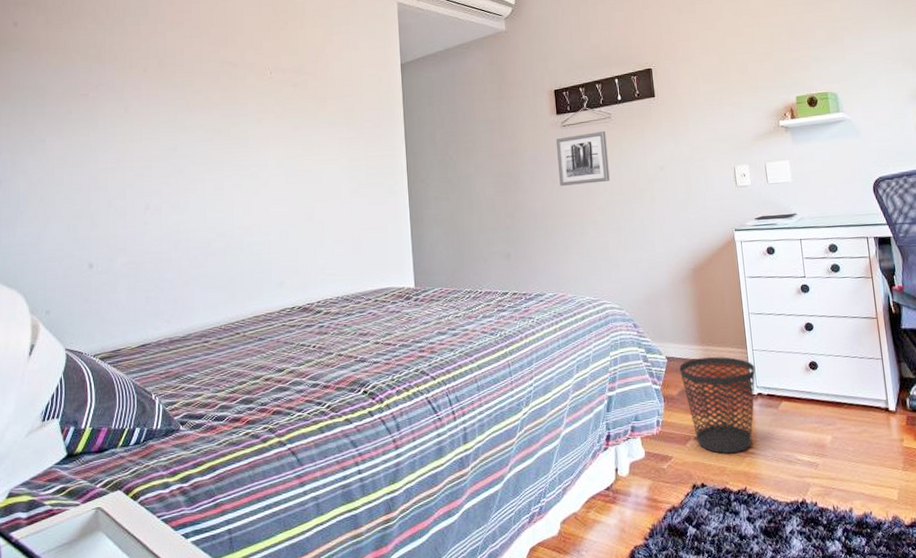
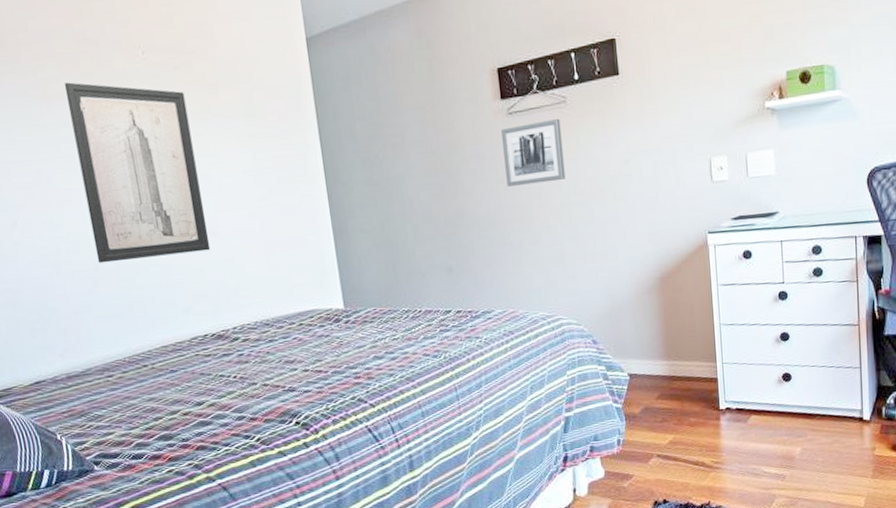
wall art: none [205,94,306,242] -> present [64,82,211,264]
wastebasket: present [679,357,756,454] -> none [643,371,725,470]

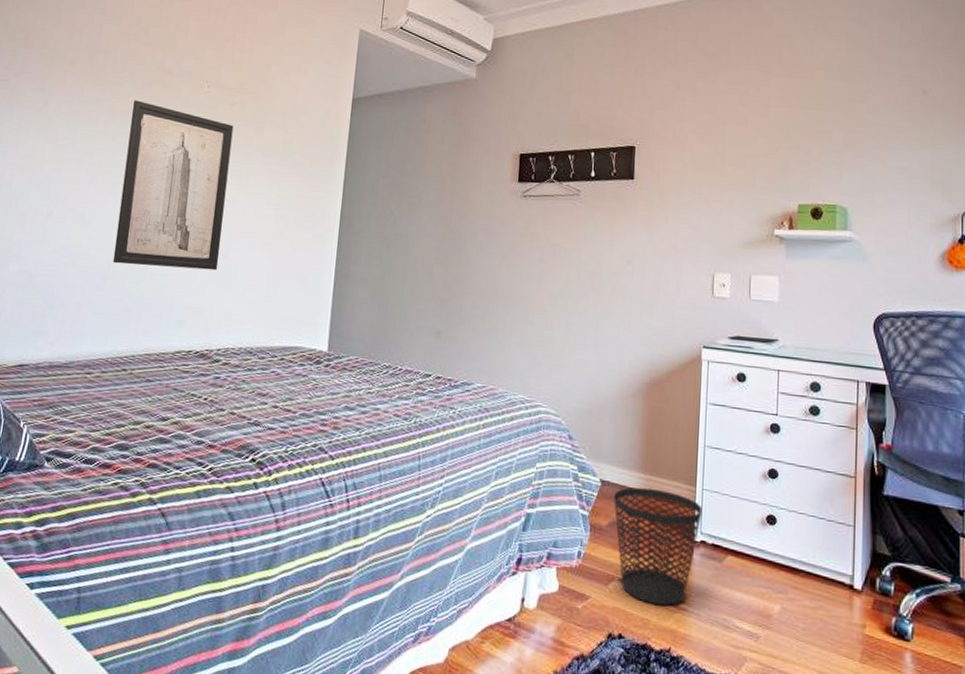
wall art: present [501,119,566,187] -> none [509,208,571,267]
wastebasket: none [643,371,725,470] -> present [614,487,703,606]

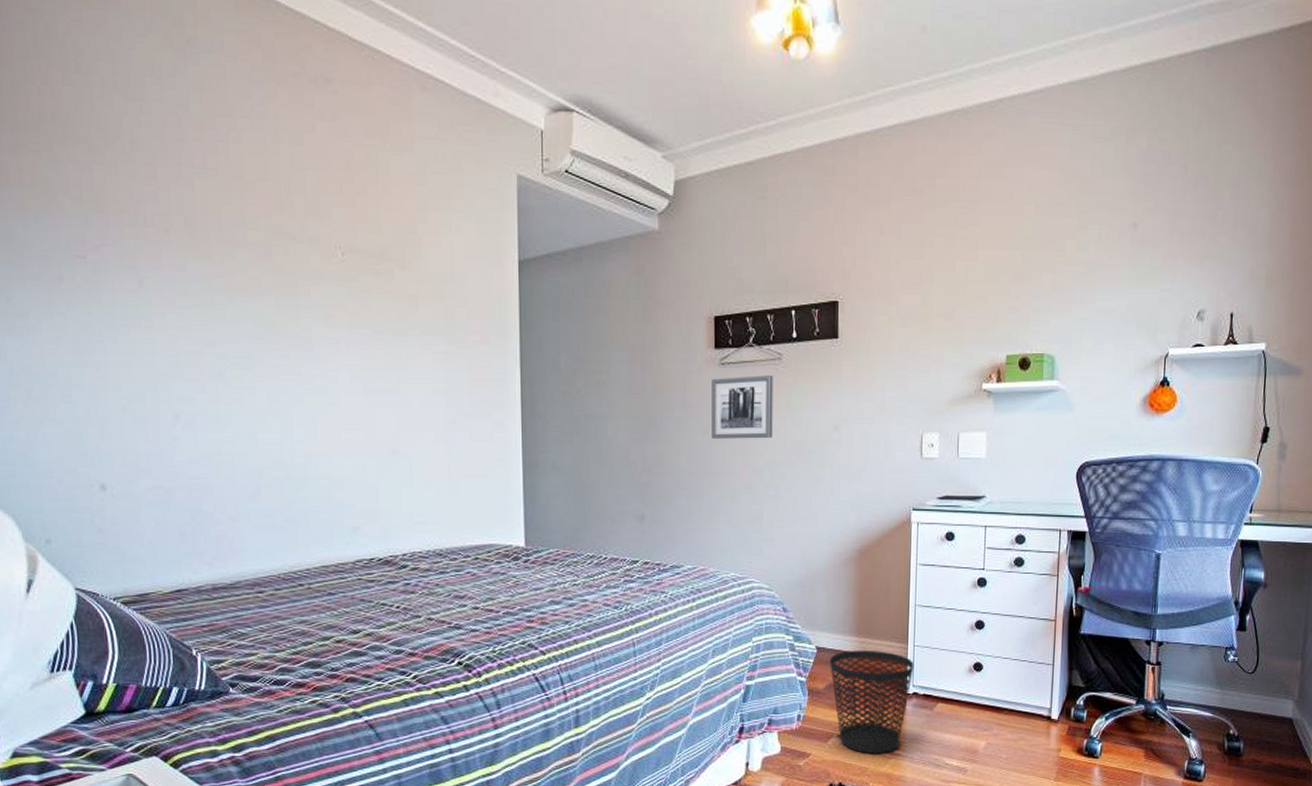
wall art: present [112,100,234,271] -> none [252,275,389,470]
wall art: none [509,208,571,267] -> present [711,375,773,439]

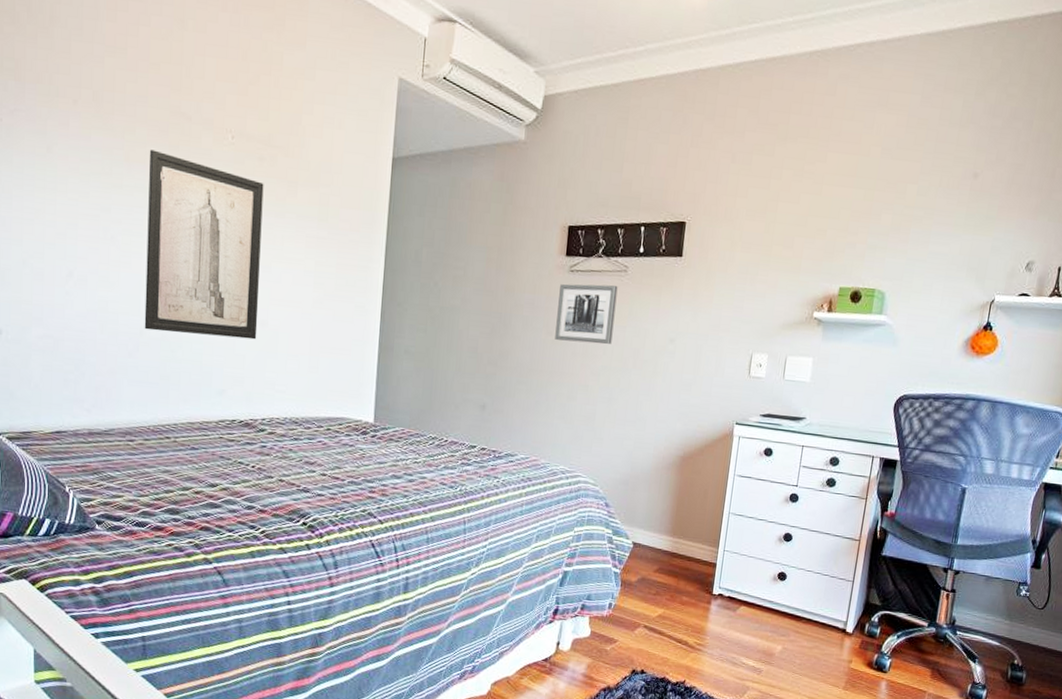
wall art: none [252,275,389,470] -> present [144,149,264,340]
wastebasket: present [830,651,914,754] -> none [643,549,723,647]

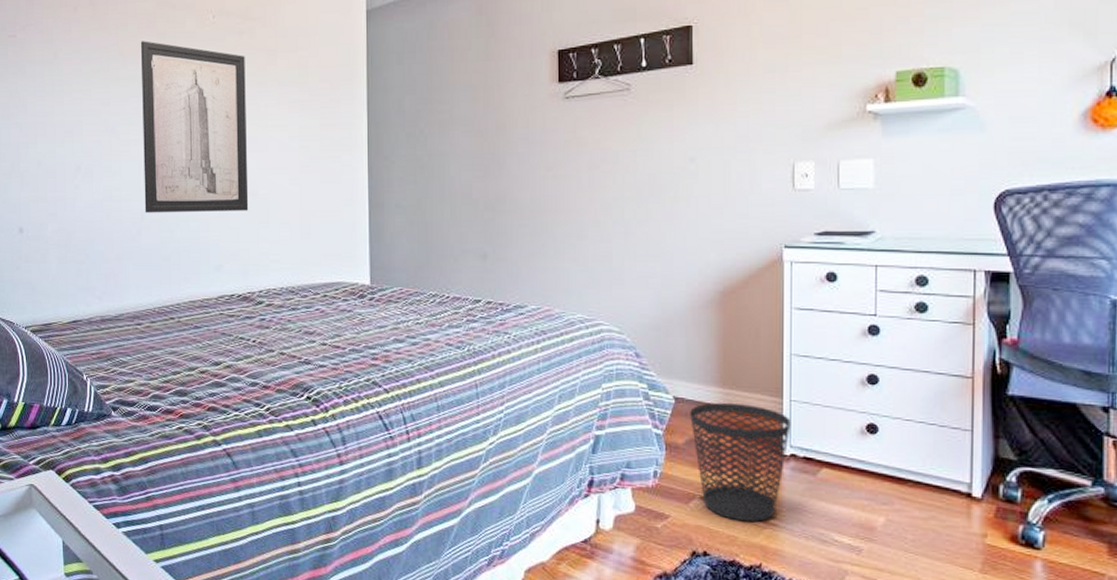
wall art: present [555,284,618,344] -> none [556,107,621,174]
wastebasket: none [643,549,723,647] -> present [690,403,791,522]

